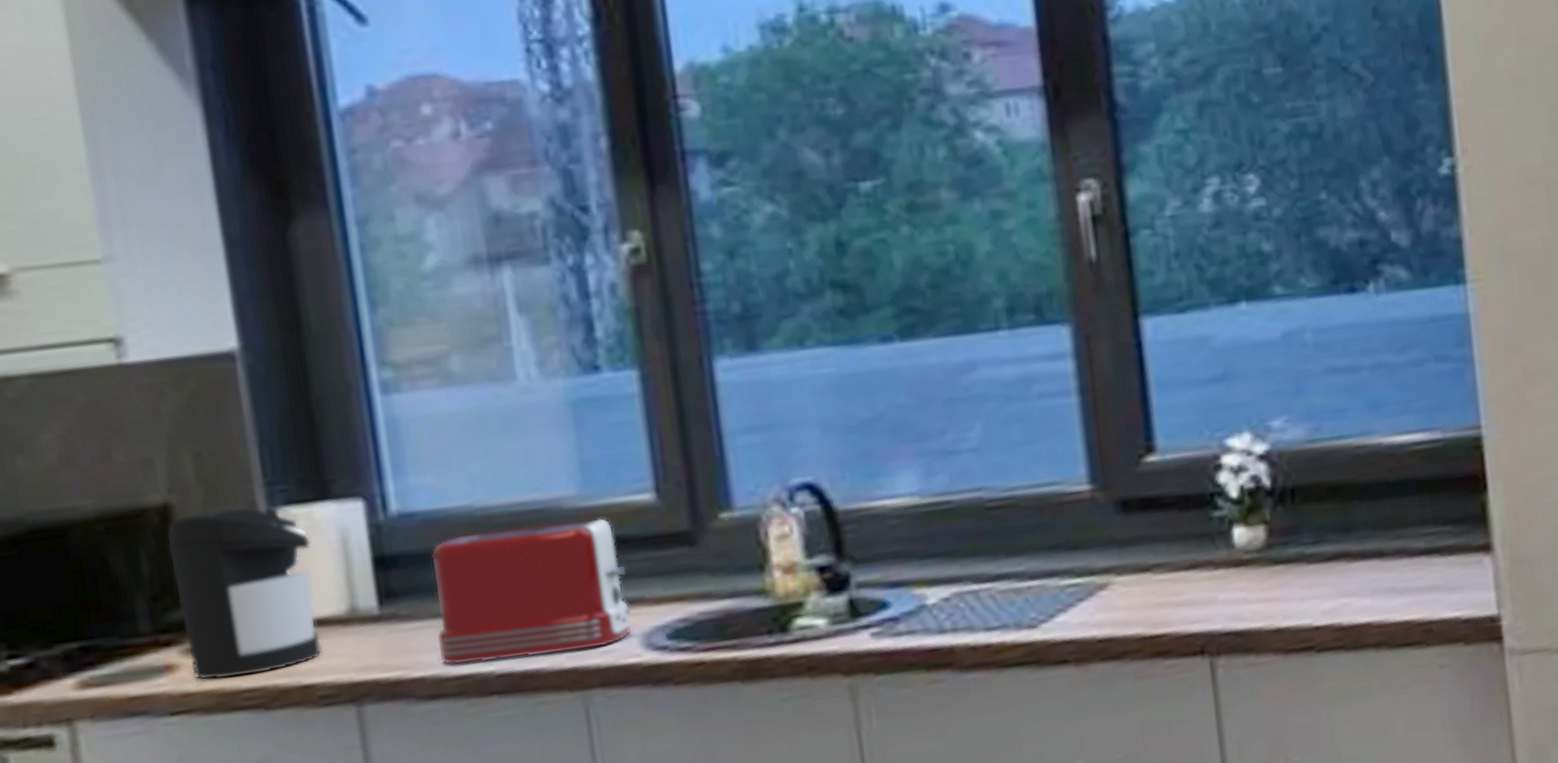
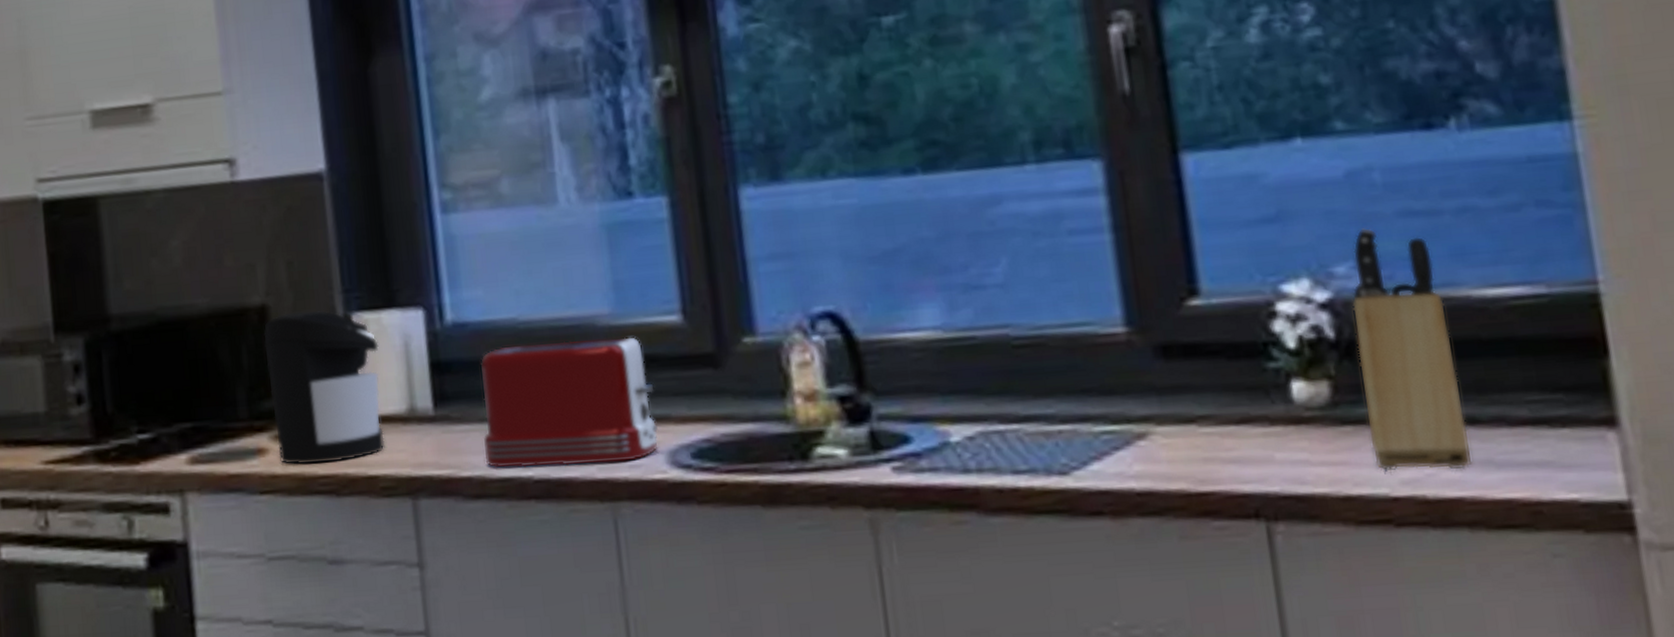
knife block: none [1285,384,1379,604] -> present [1352,228,1472,472]

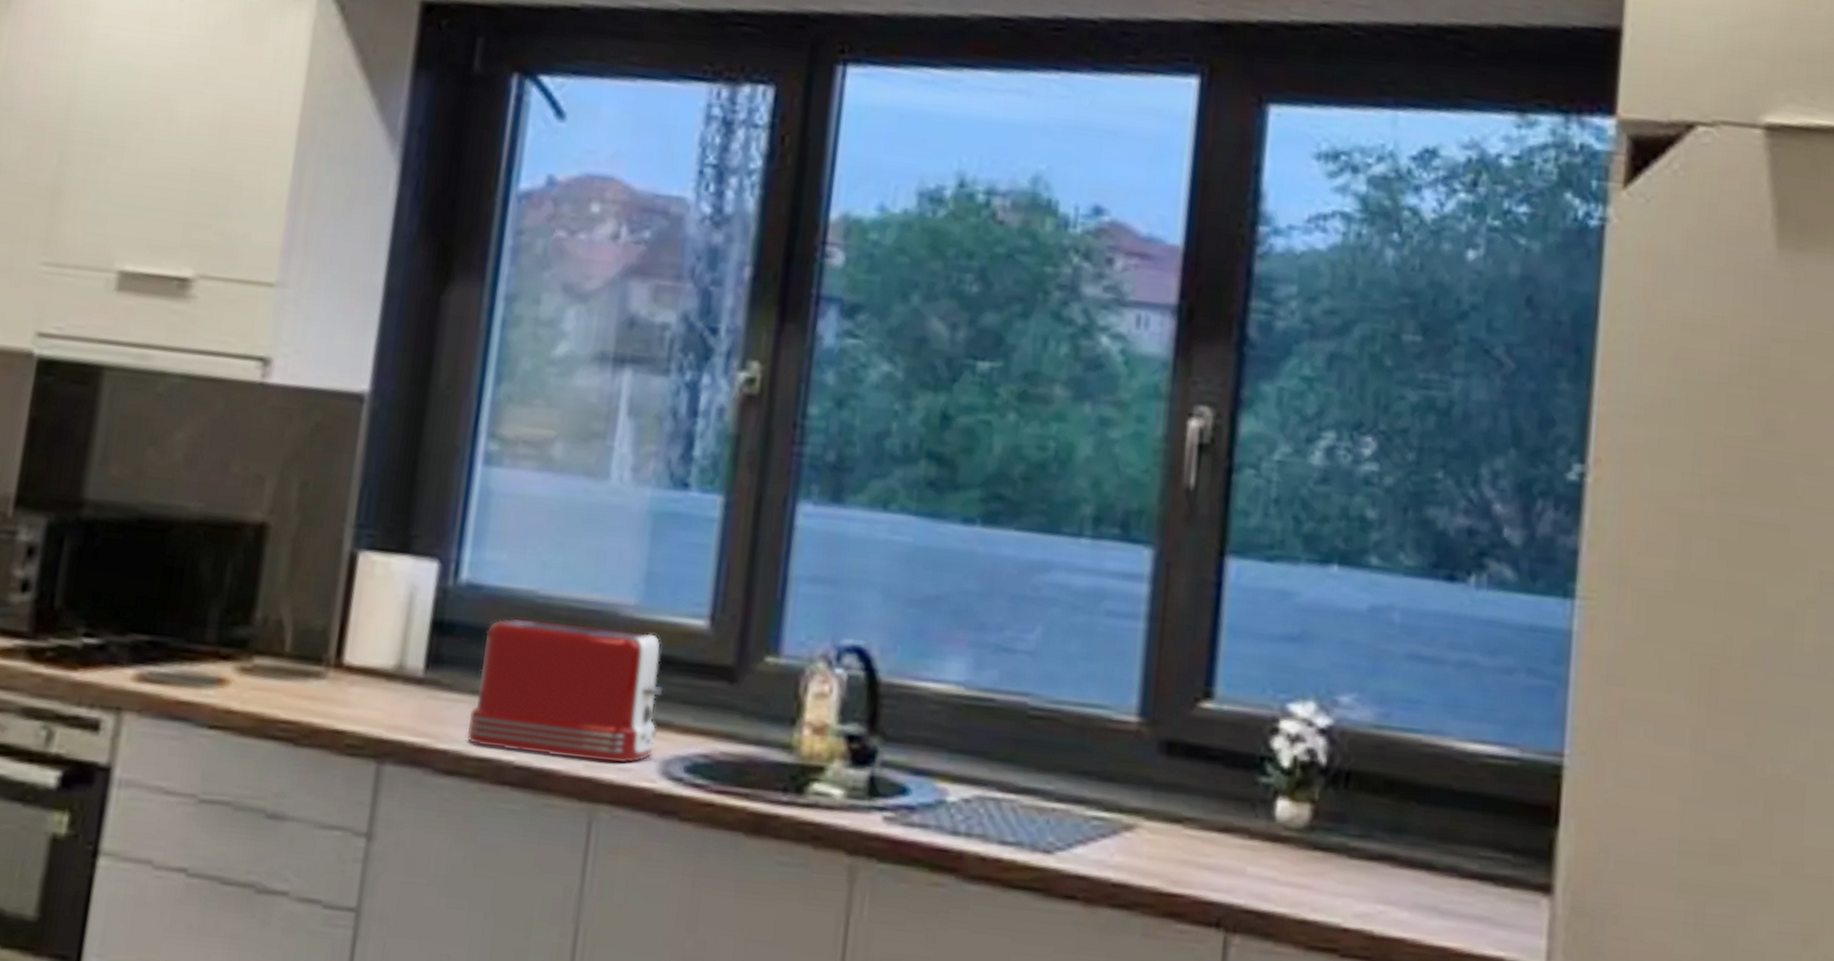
coffee maker: present [263,310,385,465] -> none [240,536,381,709]
knife block: present [1352,228,1472,472] -> none [1335,663,1429,912]

